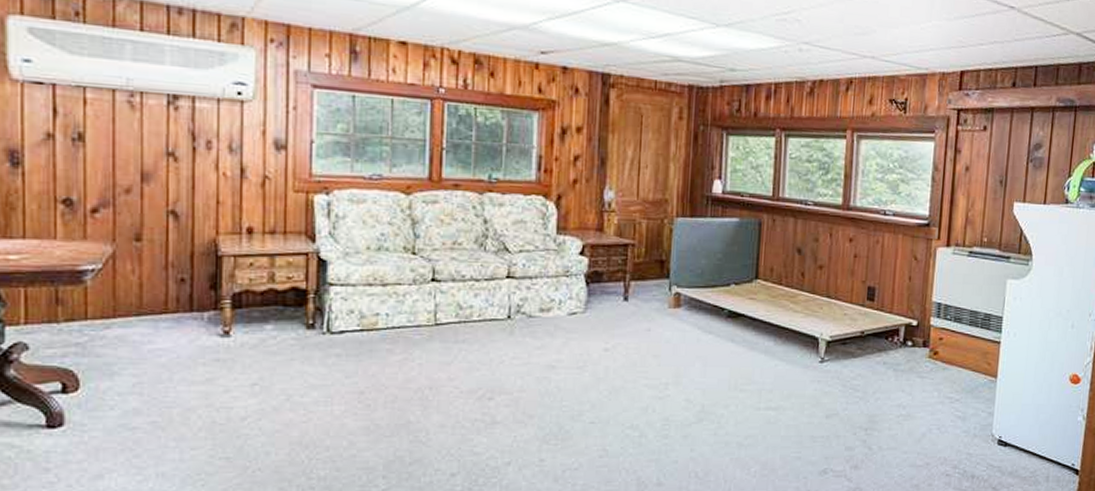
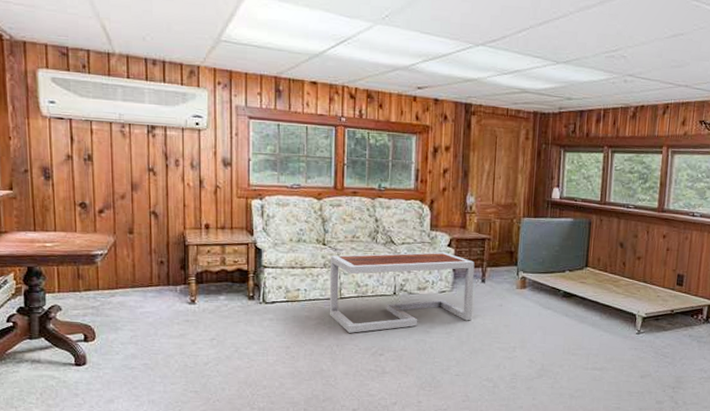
coffee table: none [420,262,615,371] -> present [329,252,475,333]

